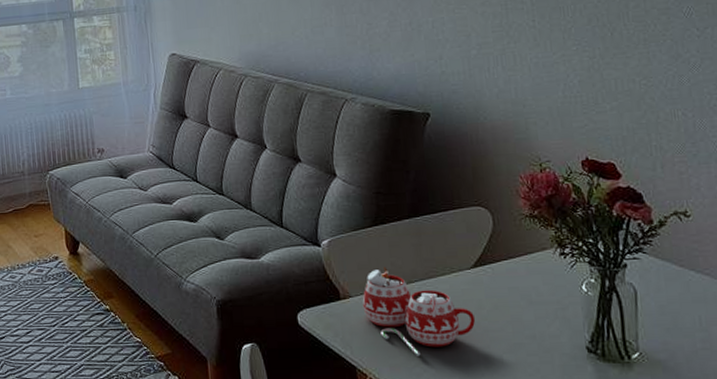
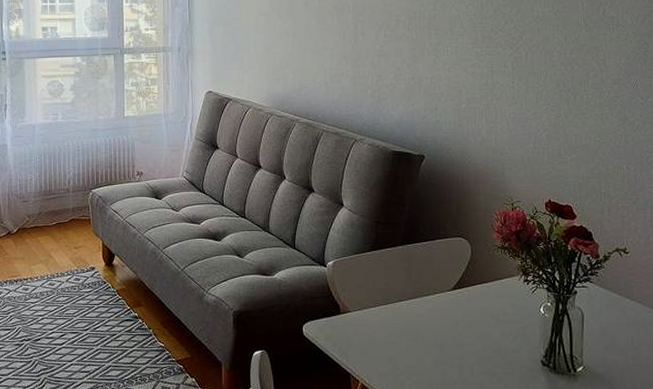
mug: present [362,267,476,356] -> none [359,286,453,365]

